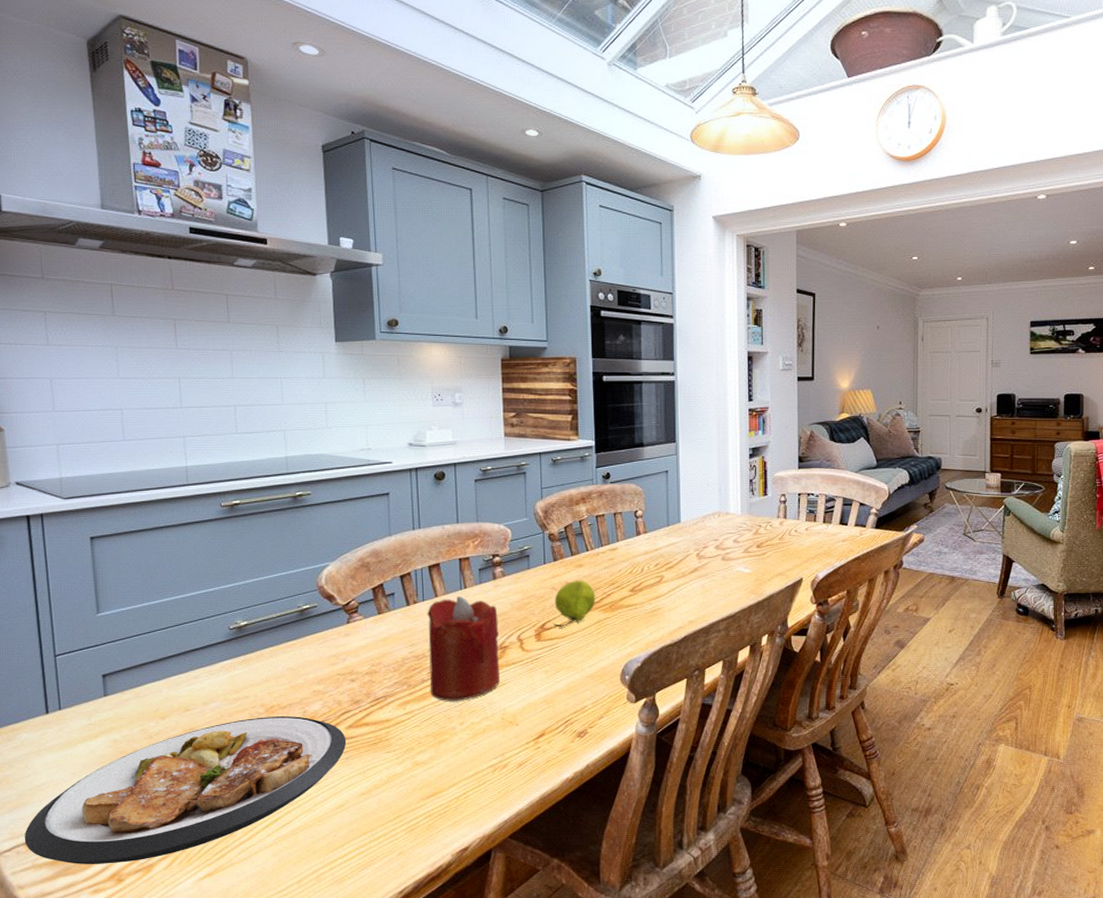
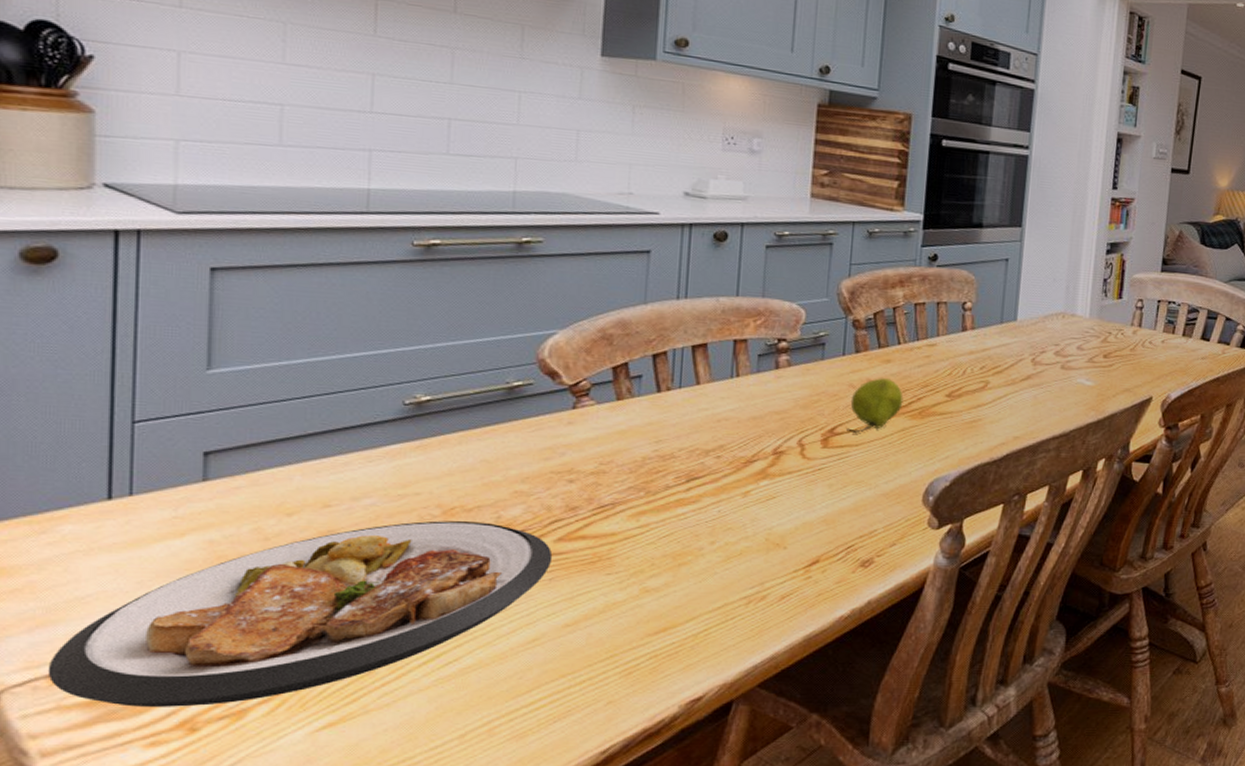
candle: present [427,596,501,701] -> none [675,386,776,515]

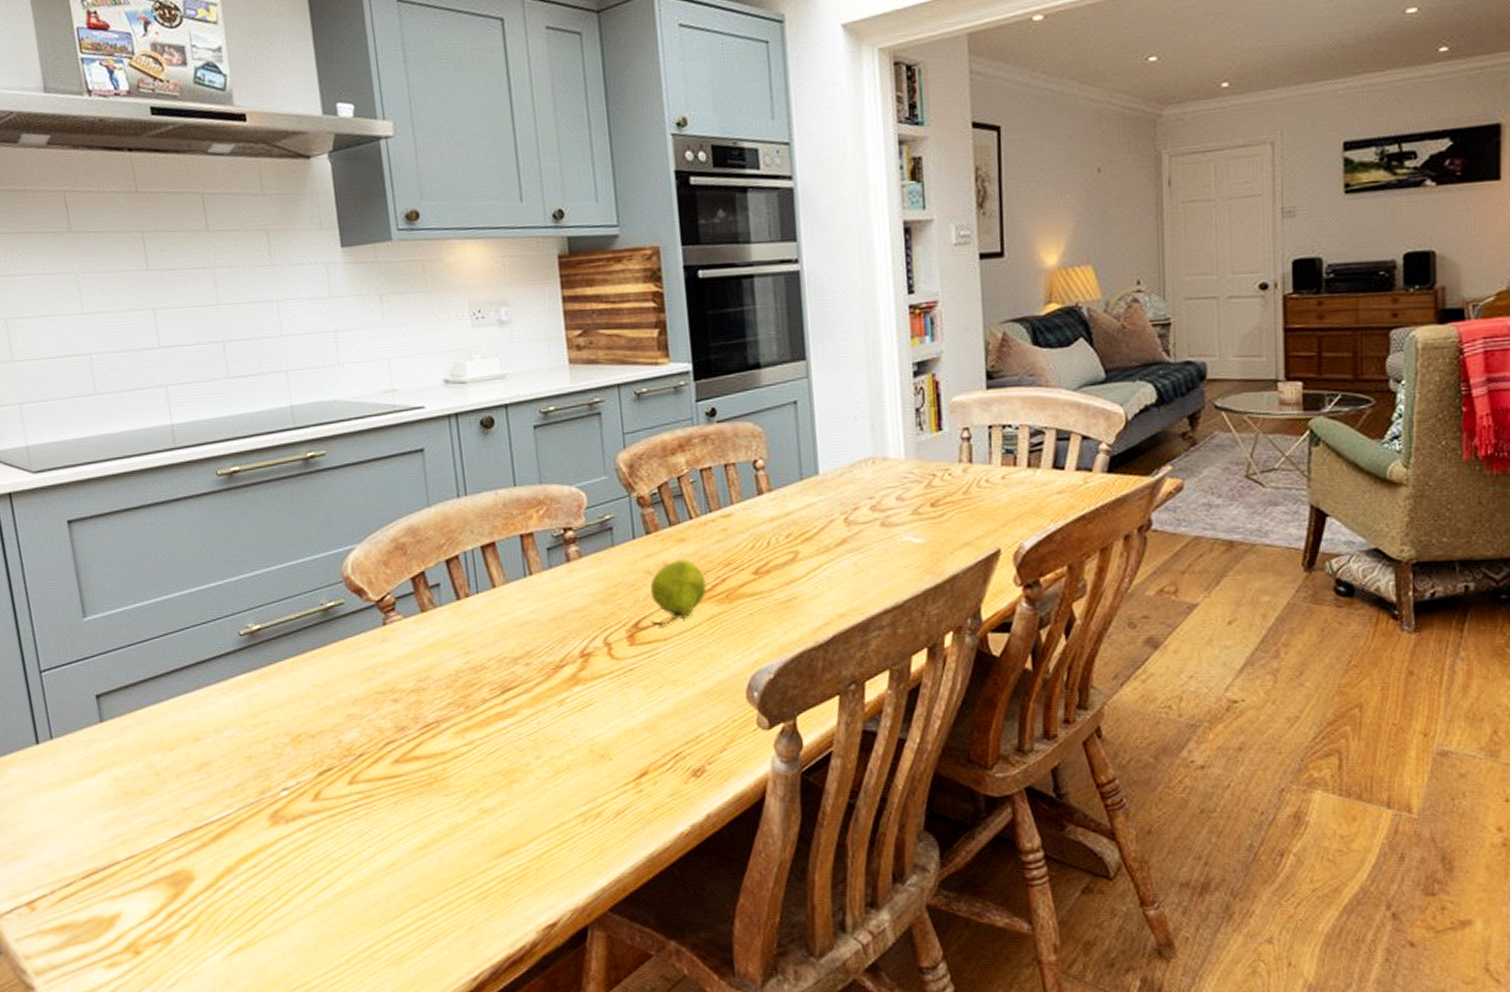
plate: present [48,520,553,707] -> none [25,748,394,932]

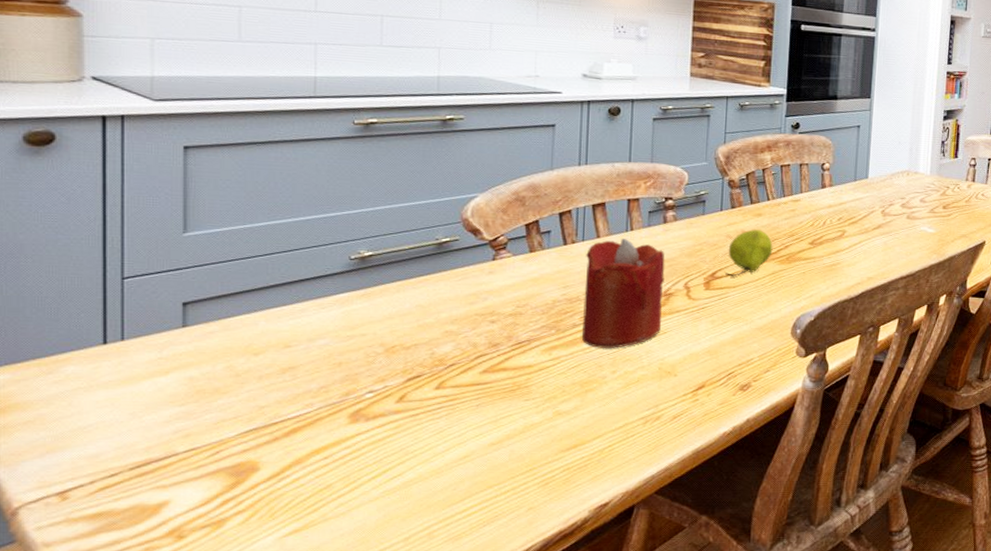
candle: none [483,586,585,728] -> present [581,239,665,348]

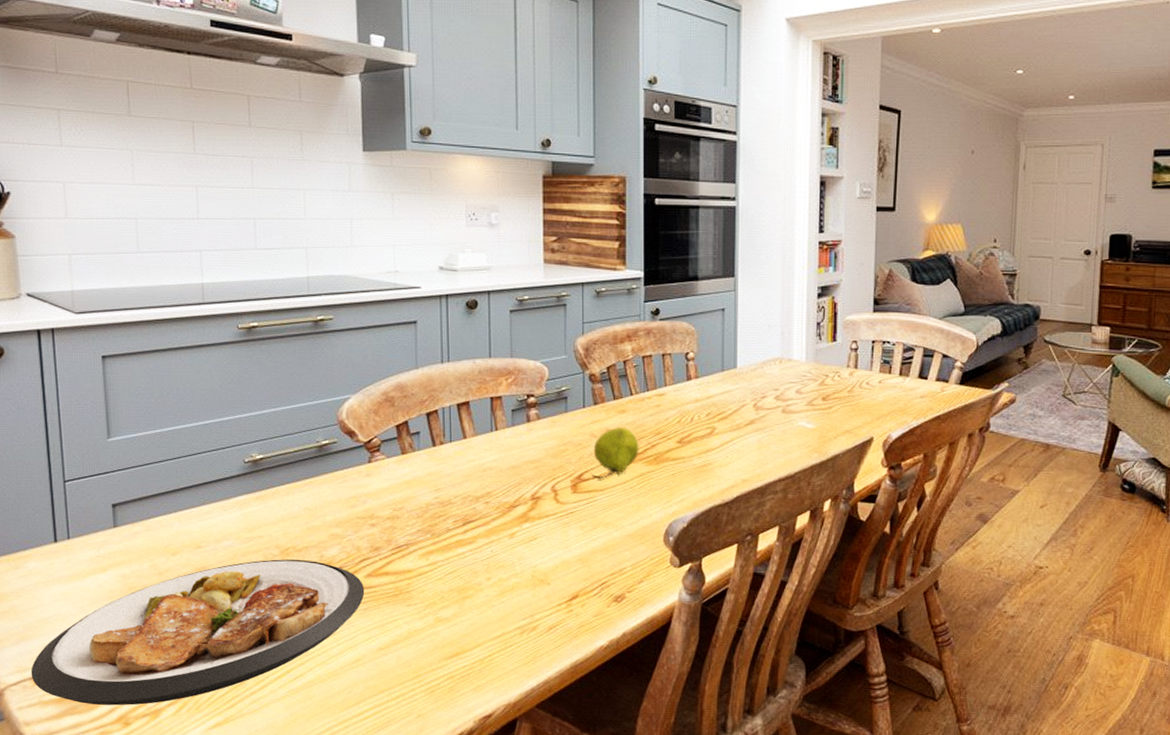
plate: none [57,357,479,518] -> present [31,559,365,706]
candle: present [581,239,665,348] -> none [454,439,532,554]

